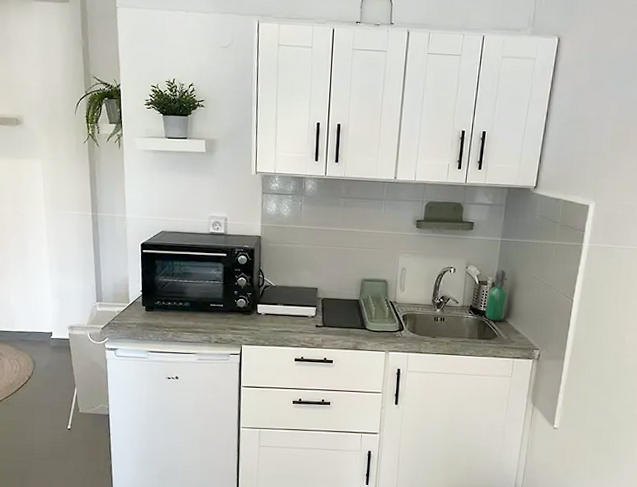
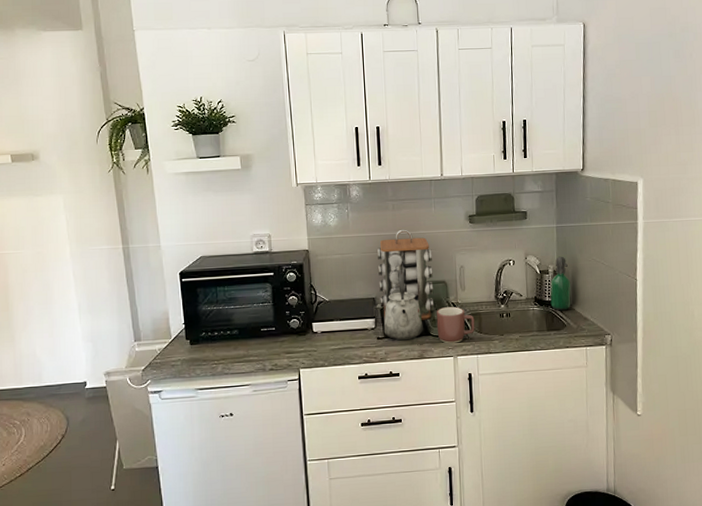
spice rack: none [322,226,377,315] -> present [377,229,434,321]
kettle: none [323,265,361,331] -> present [383,270,423,341]
mug: none [372,305,410,340] -> present [436,307,475,344]

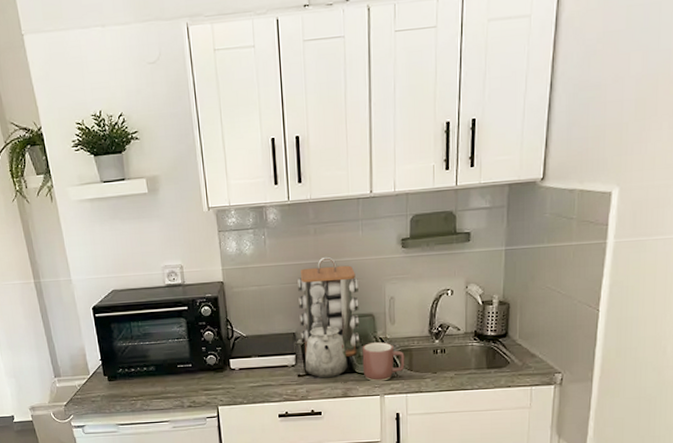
soap dispenser: present [550,256,571,311] -> none [493,284,519,347]

